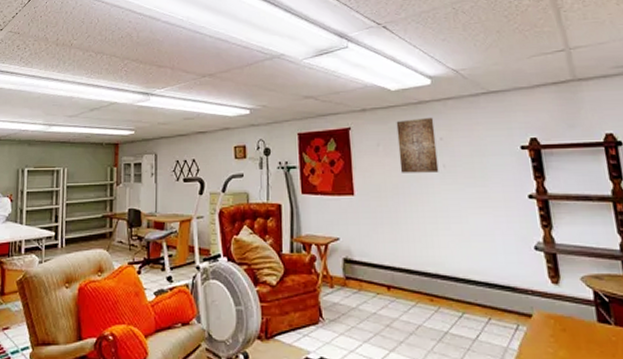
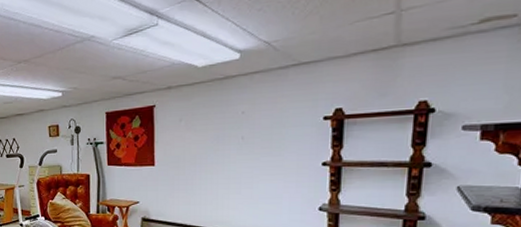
wall art: present [396,118,439,173] -> none [199,93,238,146]

